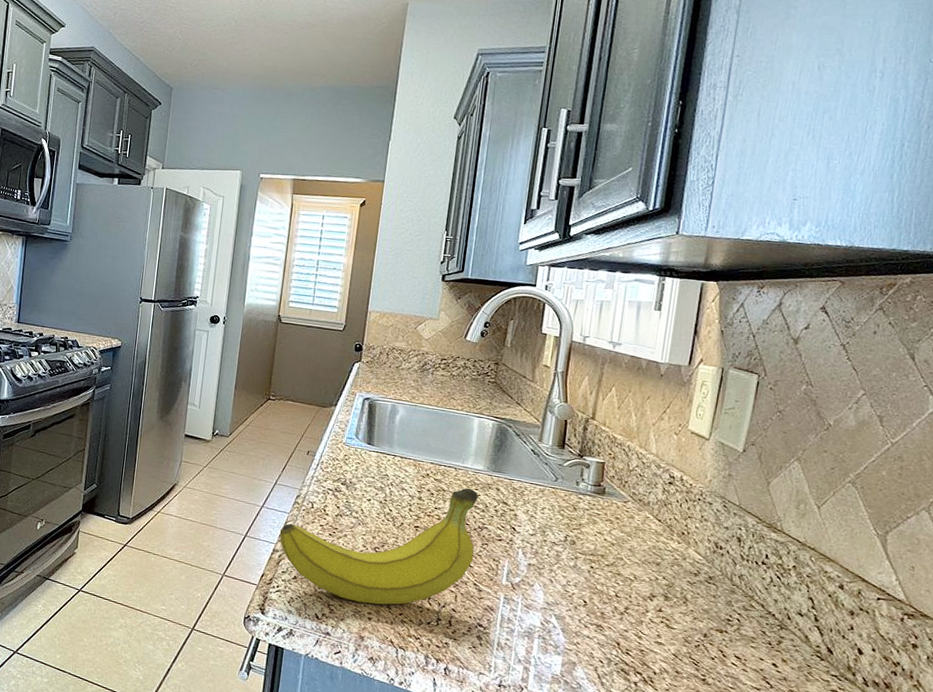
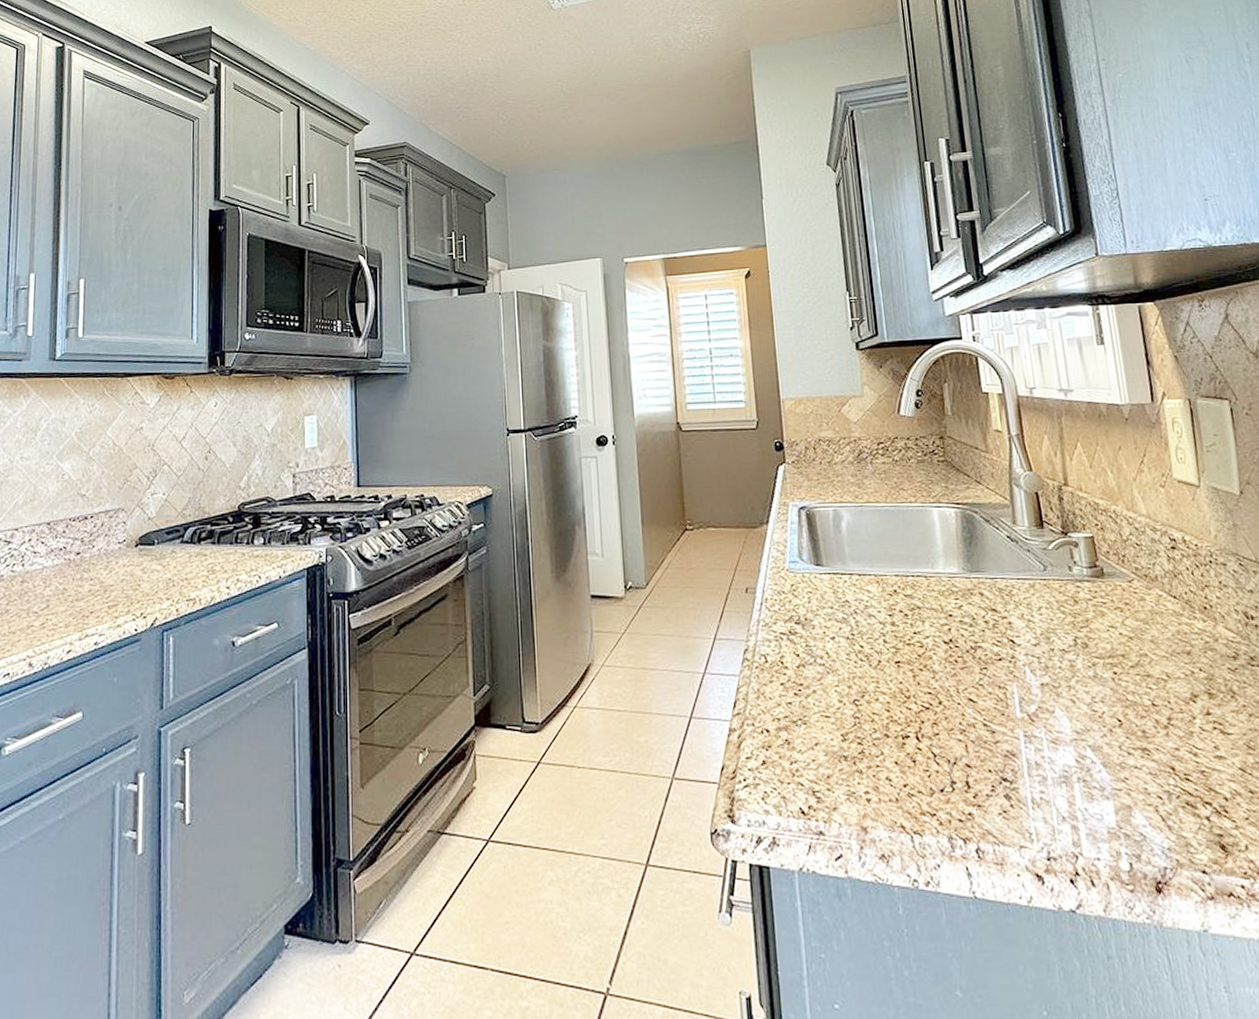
fruit: present [279,487,478,605] -> none [732,599,975,781]

